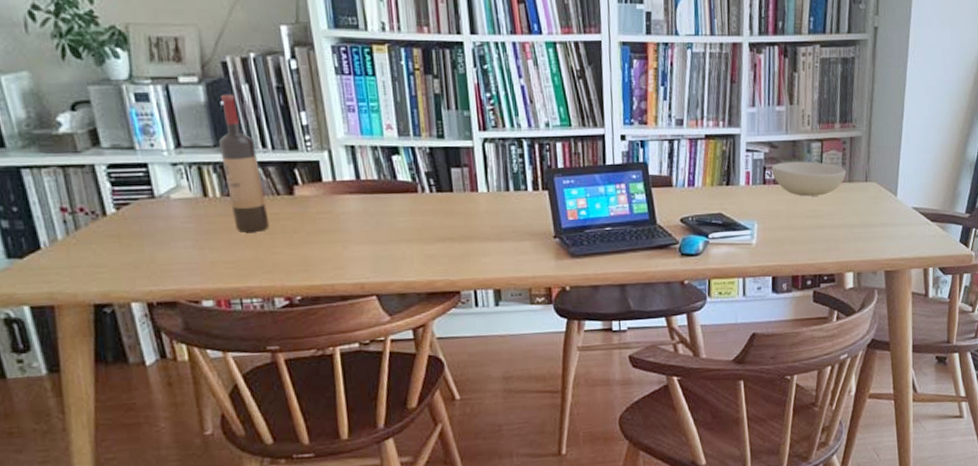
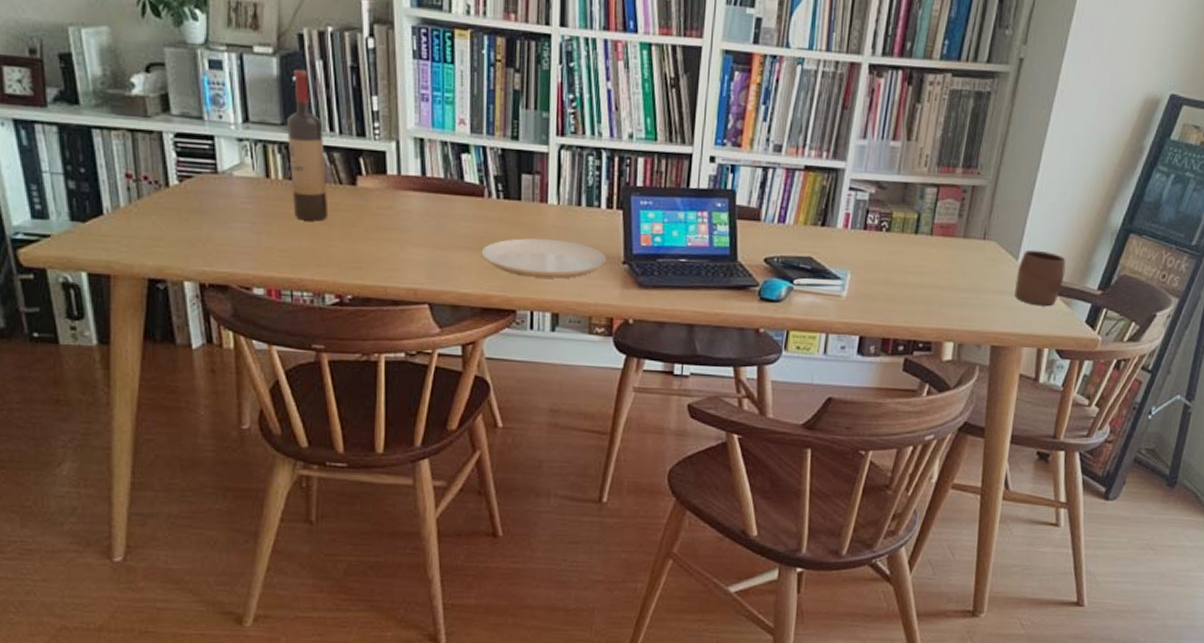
plate: none [421,223,538,260] -> present [481,238,606,279]
bowl: present [771,161,846,197] -> none [875,206,962,250]
mug: none [897,185,937,232] -> present [1014,249,1066,306]

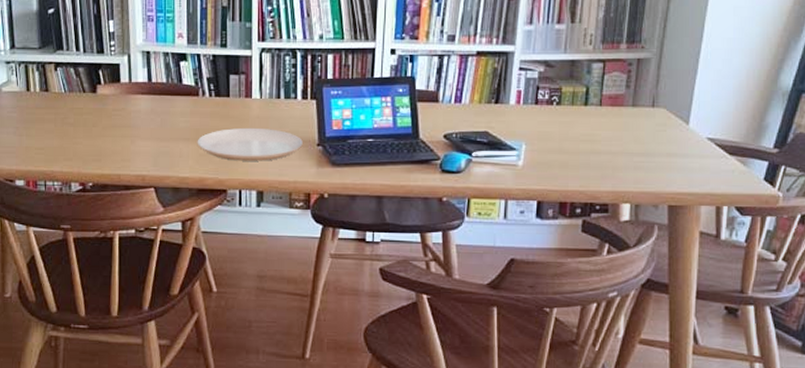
wine bottle: present [286,69,329,221] -> none [42,4,75,123]
mug: present [1014,249,1066,306] -> none [688,114,738,165]

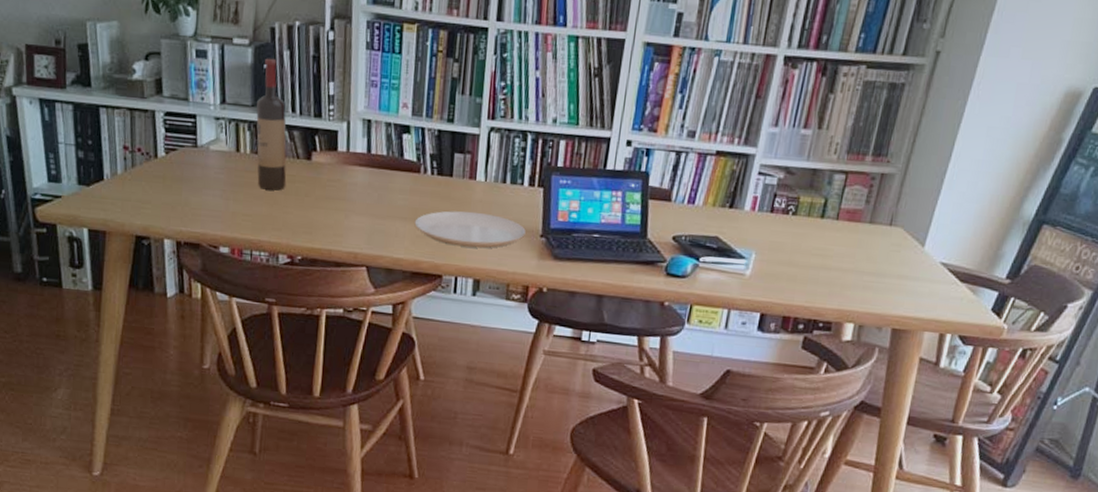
wine bottle: none [42,4,75,123] -> present [256,58,287,191]

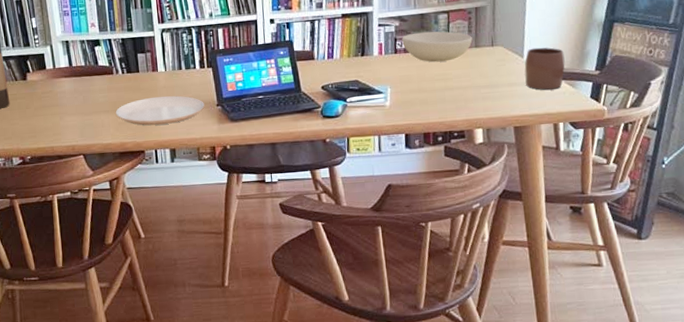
bowl: none [782,191,869,234] -> present [402,31,473,63]
mug: none [919,237,975,292] -> present [524,47,565,90]

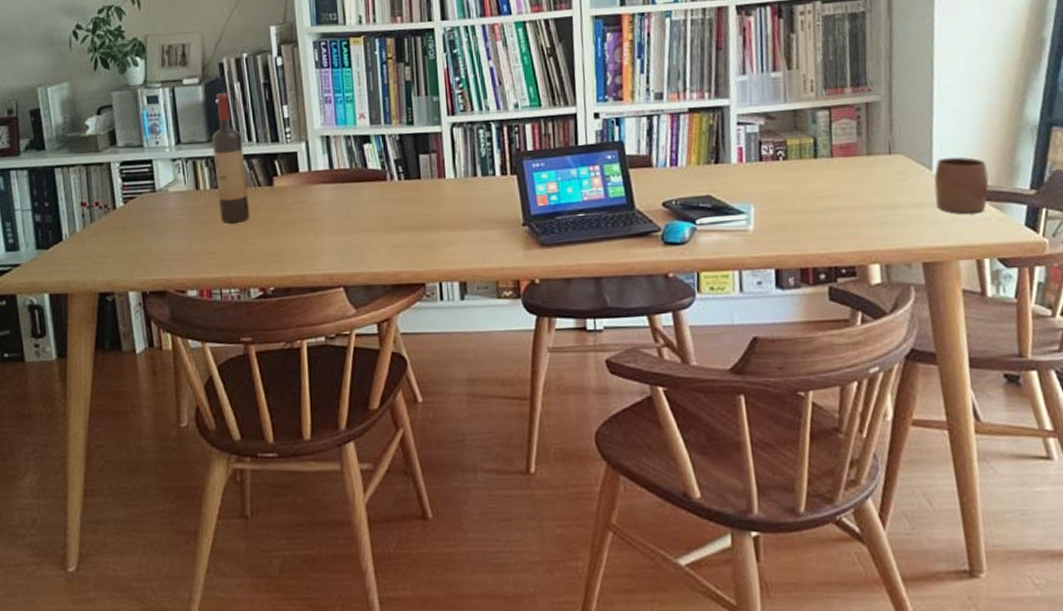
plate: present [115,95,205,126] -> none [388,210,506,250]
bowl: present [402,31,473,63] -> none [769,132,863,174]

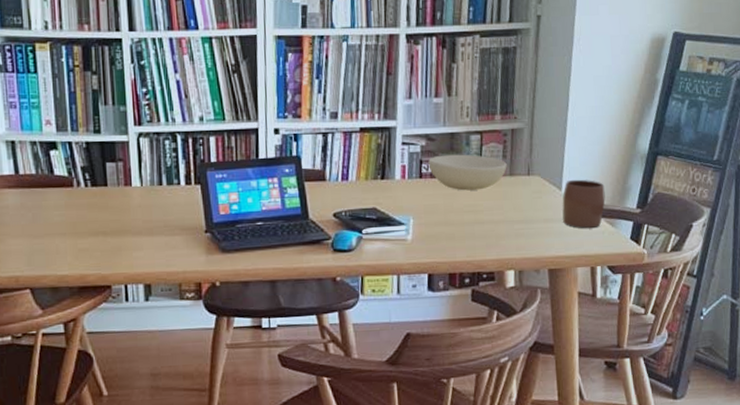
bowl: none [769,132,863,174] -> present [428,154,507,191]

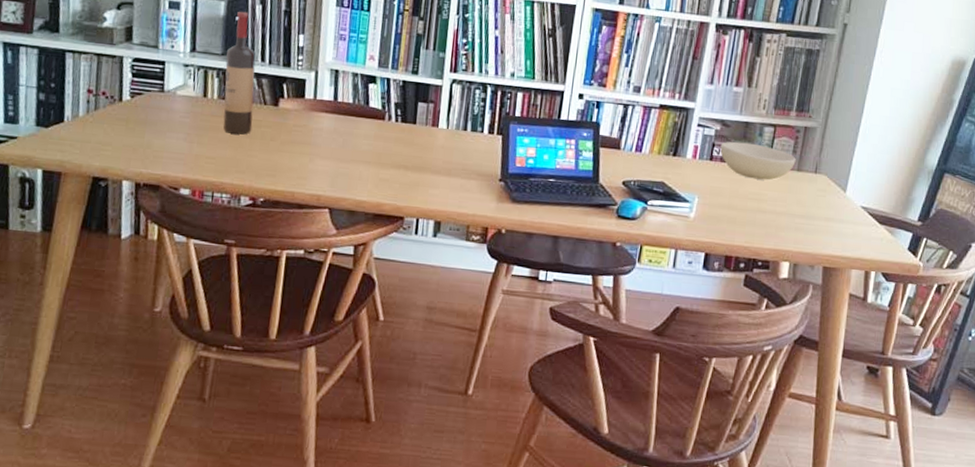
mug: present [562,179,606,228] -> none [843,183,889,233]

